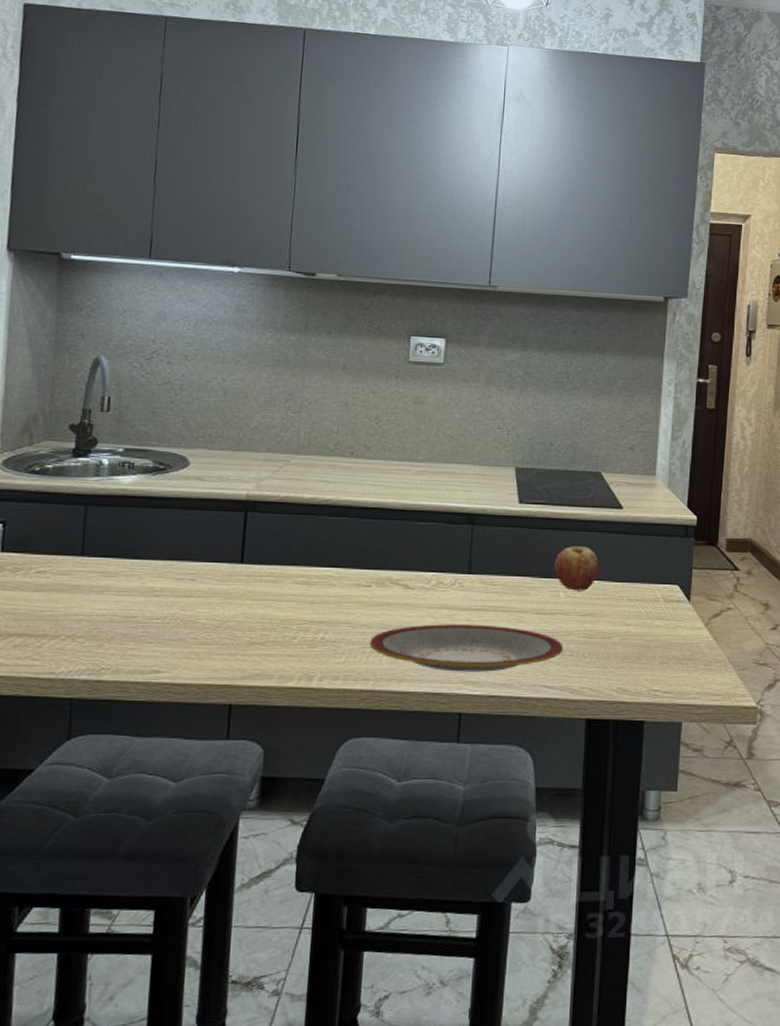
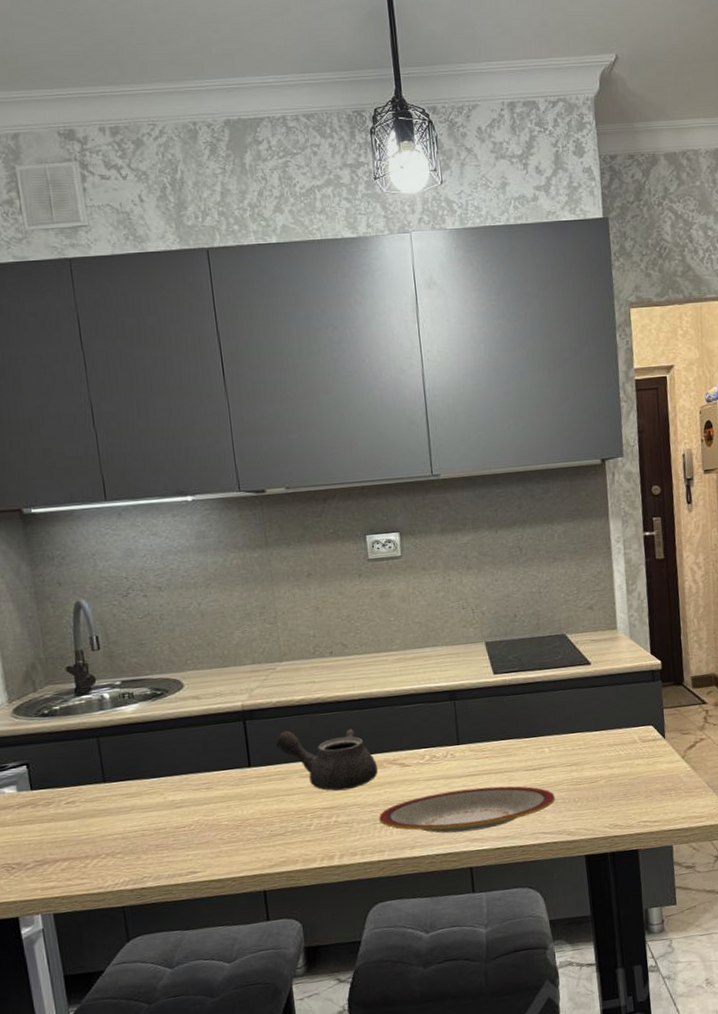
teapot: none [275,530,378,605] -> present [276,729,378,791]
fruit: present [554,546,600,591] -> none [535,704,578,745]

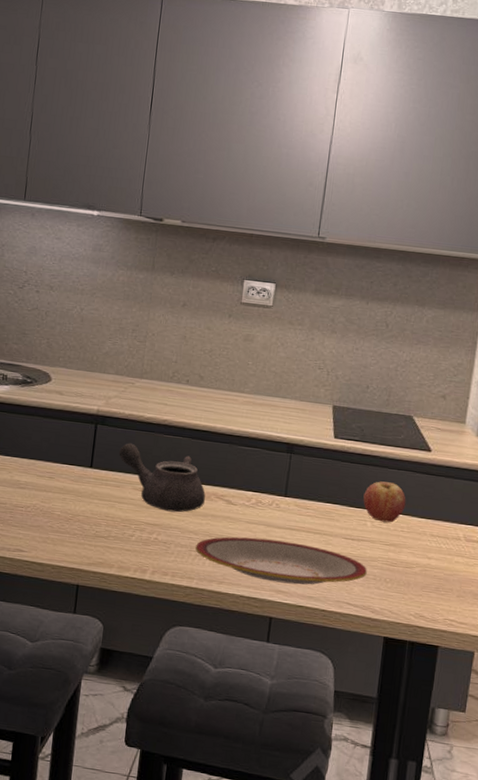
fruit: none [535,704,578,745] -> present [363,481,406,523]

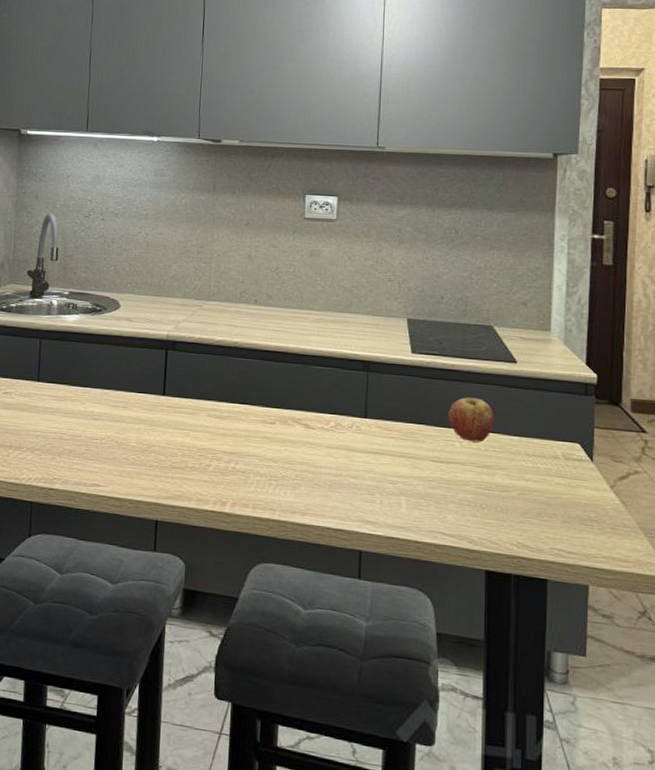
teapot: present [119,443,206,513] -> none [191,367,282,440]
plate: present [195,536,367,585] -> none [275,463,460,514]

